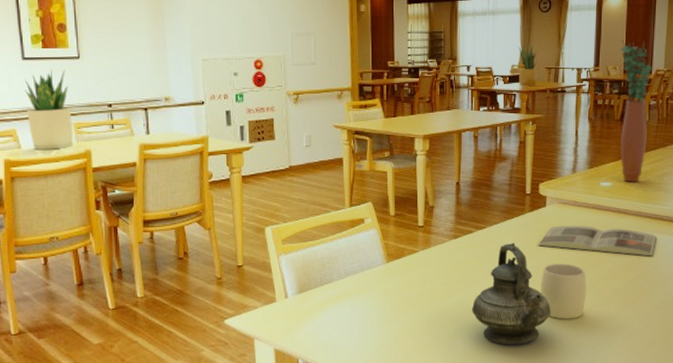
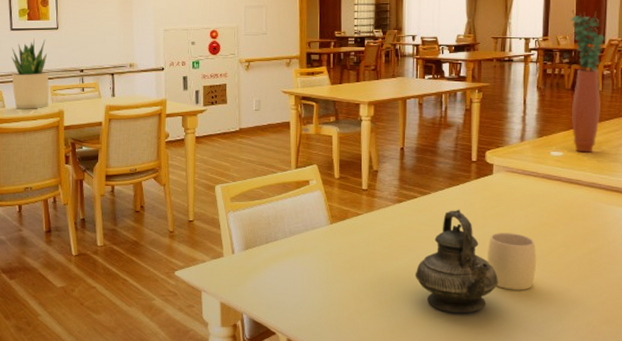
planter: present [518,44,541,87] -> none [464,15,487,56]
magazine: present [538,225,657,257] -> none [484,194,613,230]

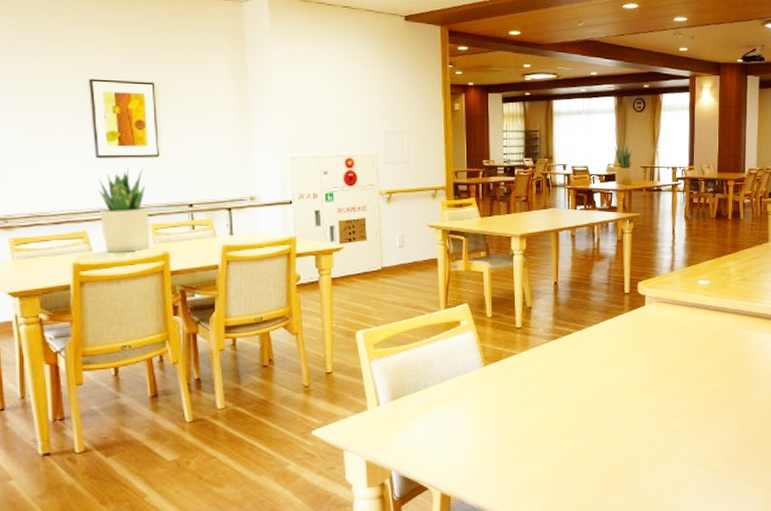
teapot: present [415,209,499,314] -> none [571,343,653,450]
planter: none [464,15,487,56] -> present [614,143,636,185]
mug: present [487,233,537,291] -> none [641,364,688,421]
vase: present [571,9,605,153] -> none [714,139,745,280]

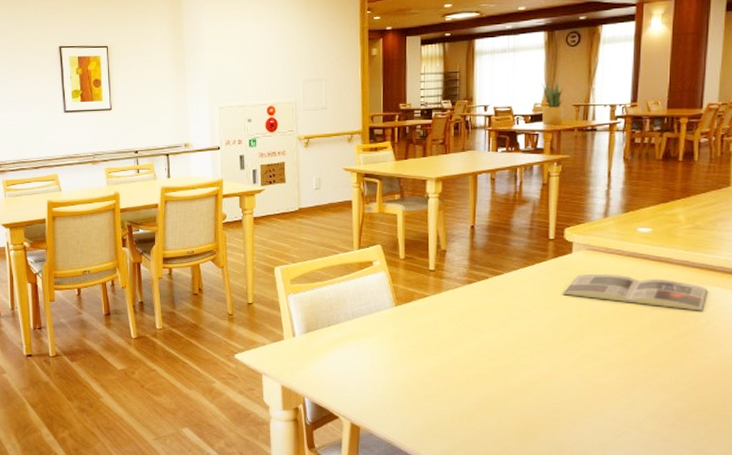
planter: present [98,168,150,252] -> none [65,120,104,192]
magazine: none [638,324,755,355] -> present [562,273,707,311]

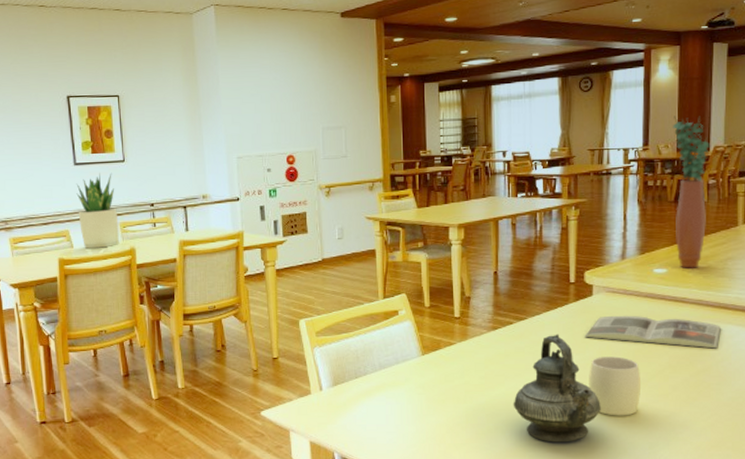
planter: none [65,120,104,192] -> present [76,173,119,248]
teapot: none [486,290,578,399] -> present [513,334,602,443]
planter: present [542,81,568,126] -> none [558,126,582,170]
mug: none [565,315,621,376] -> present [589,356,642,416]
vase: none [662,72,703,228] -> present [673,115,710,268]

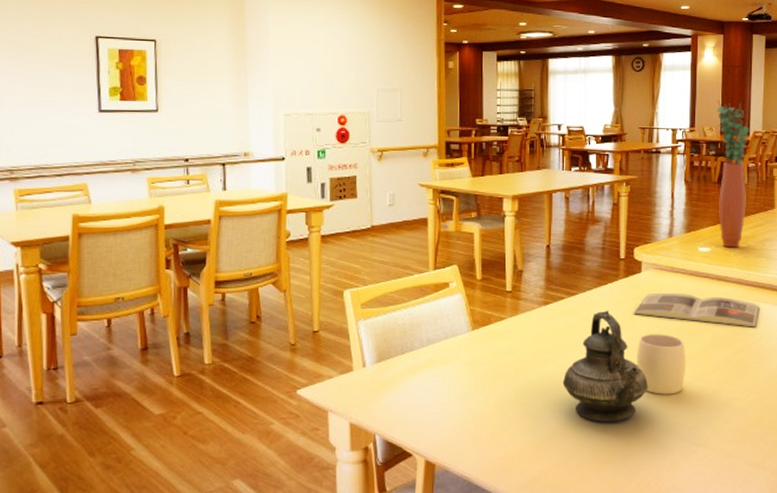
planter: present [76,173,119,248] -> none [99,122,147,205]

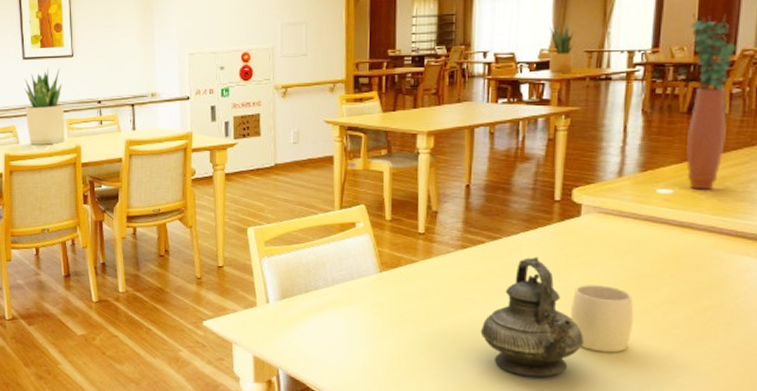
planter: none [99,122,147,205] -> present [24,68,65,145]
planter: none [611,103,634,147] -> present [549,24,579,74]
magazine: present [633,292,759,327] -> none [568,239,737,283]

